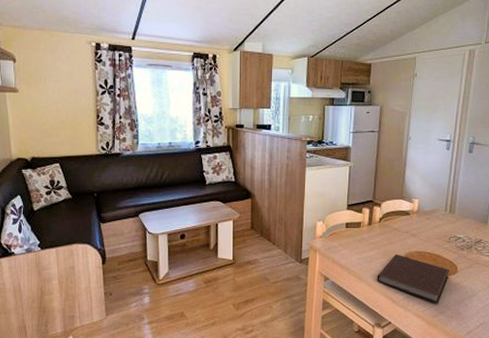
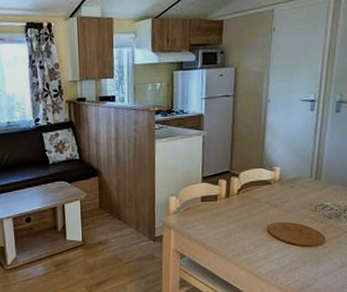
notebook: present [377,254,450,304] -> none [237,226,317,277]

